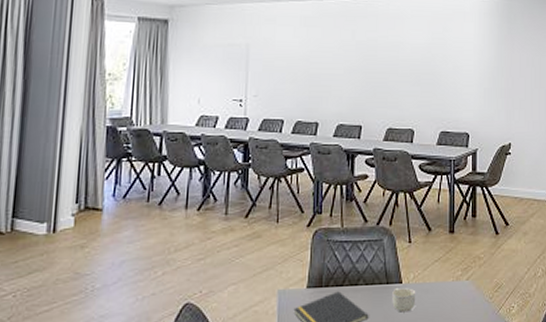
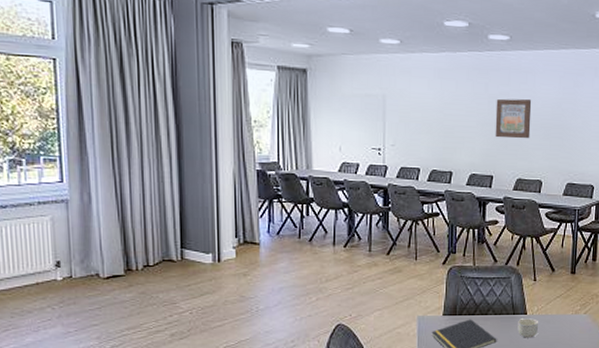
wall art: none [363,44,401,86] -> present [495,98,532,139]

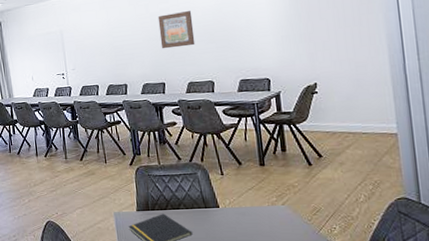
cup: present [517,318,539,338] -> none [211,211,235,231]

